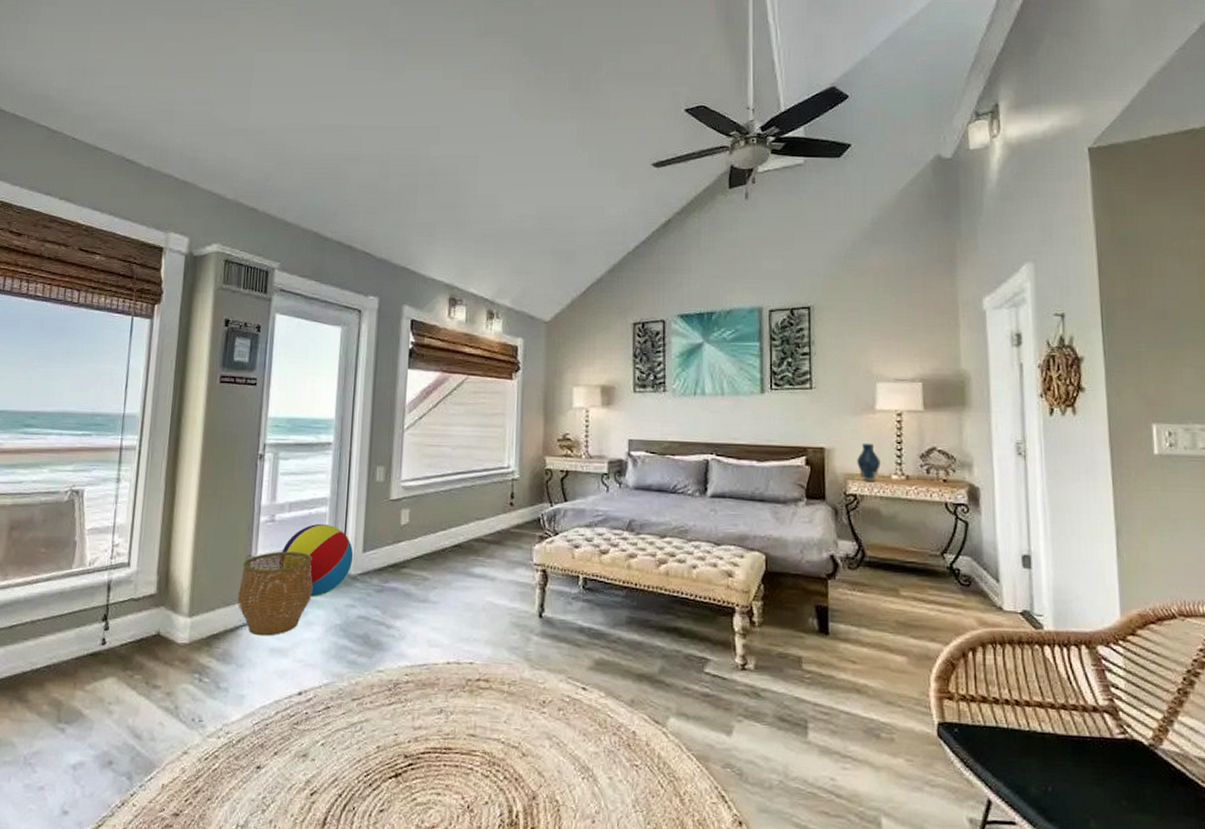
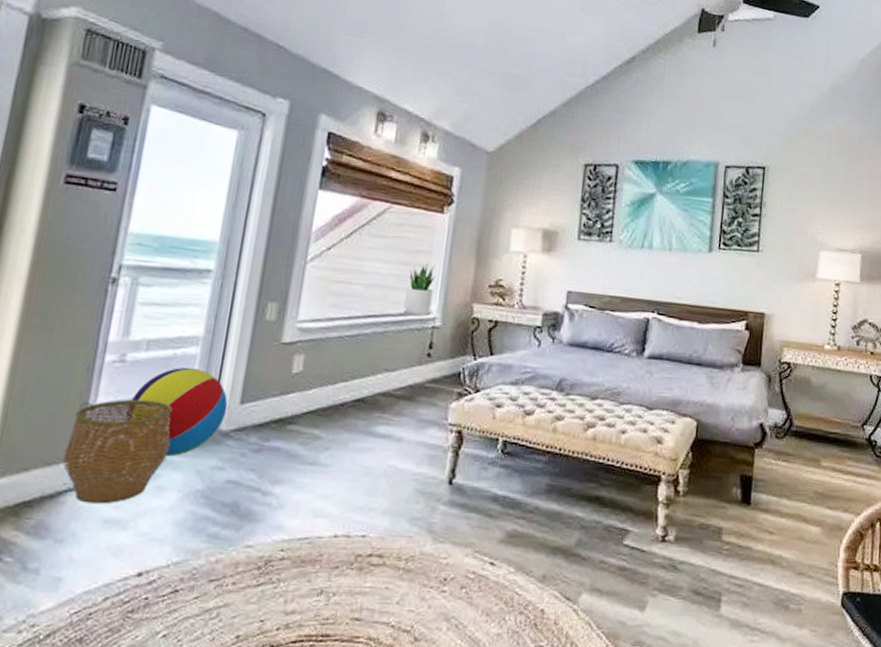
planter: none [486,424,510,471] -> present [403,264,435,317]
vase: present [857,443,881,482] -> none [794,310,816,351]

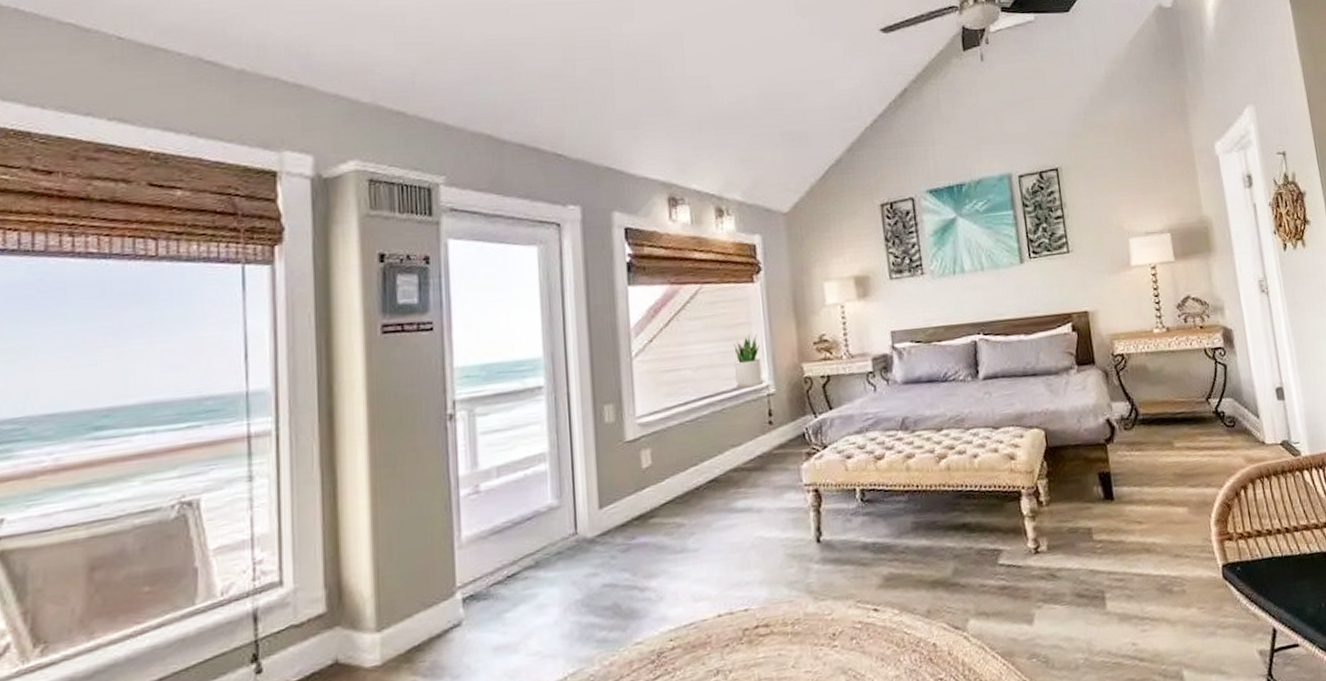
basket: present [62,399,172,504] -> none [441,522,541,636]
beach ball: present [126,367,228,457] -> none [493,483,588,575]

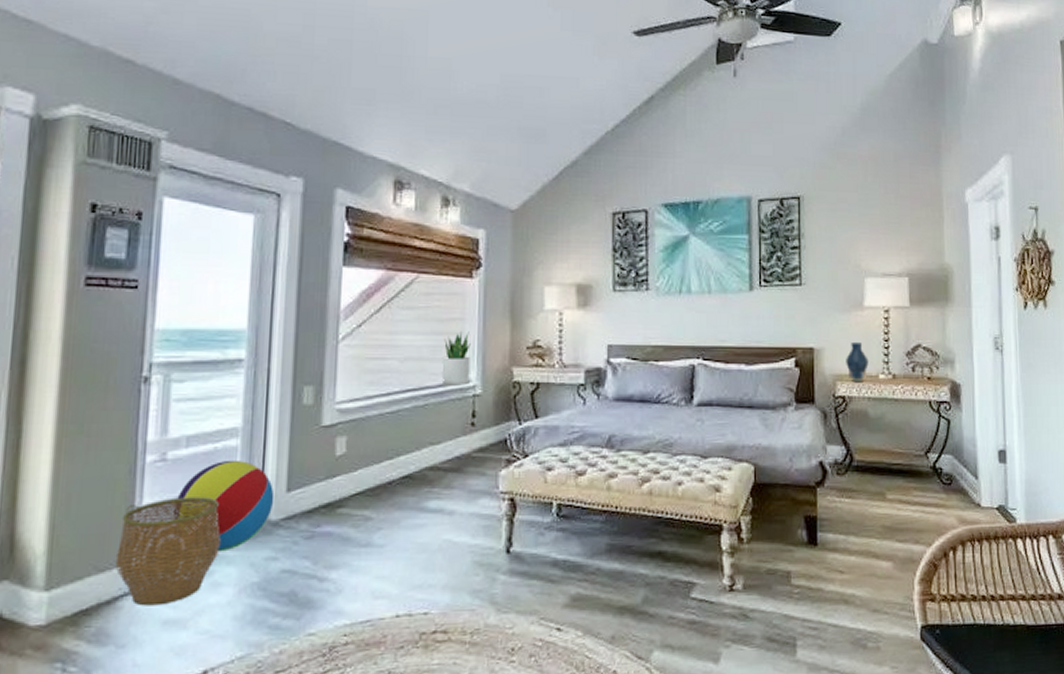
basket: none [441,522,541,636] -> present [115,497,221,606]
beach ball: none [493,483,588,575] -> present [174,459,275,552]
vase: none [1120,300,1143,340] -> present [846,341,869,383]

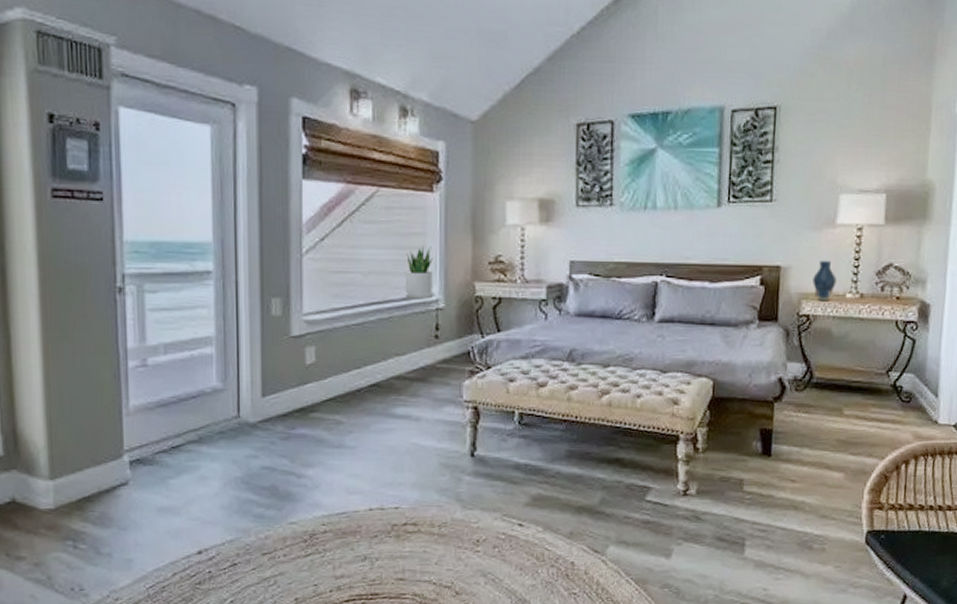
basket: present [115,497,221,606] -> none [109,400,204,495]
beach ball: present [174,459,275,552] -> none [159,366,251,450]

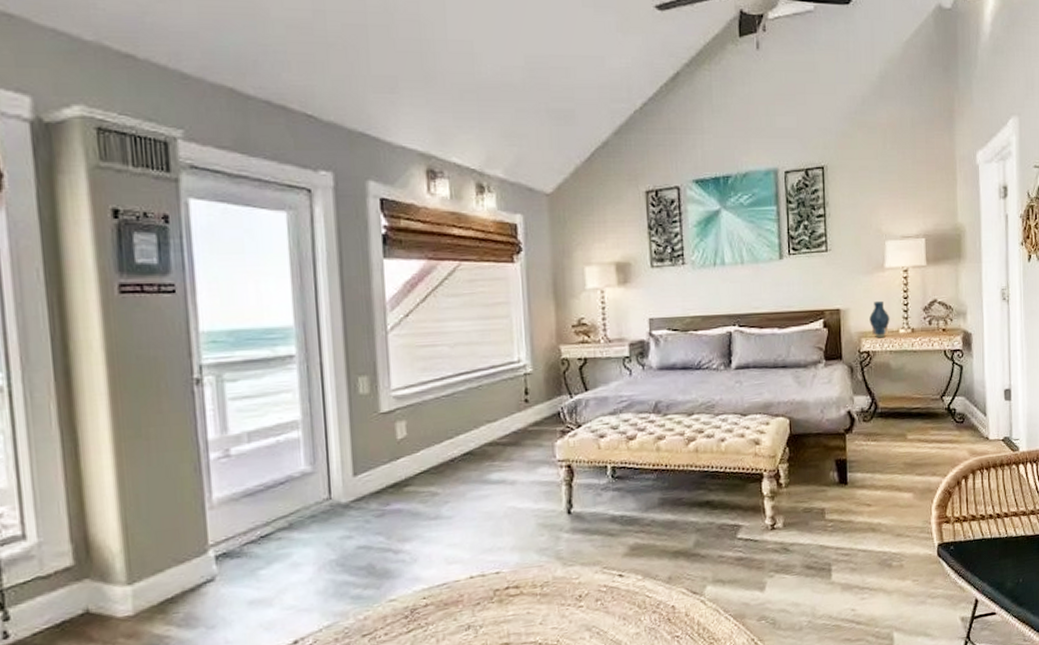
planter: present [405,246,433,299] -> none [491,314,520,367]

